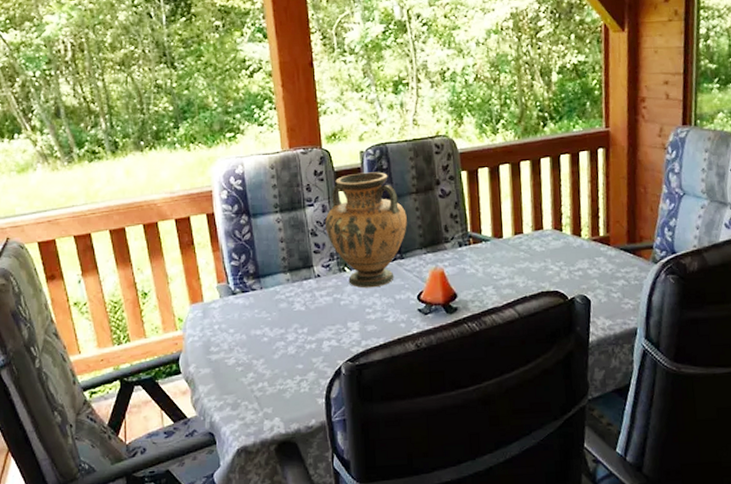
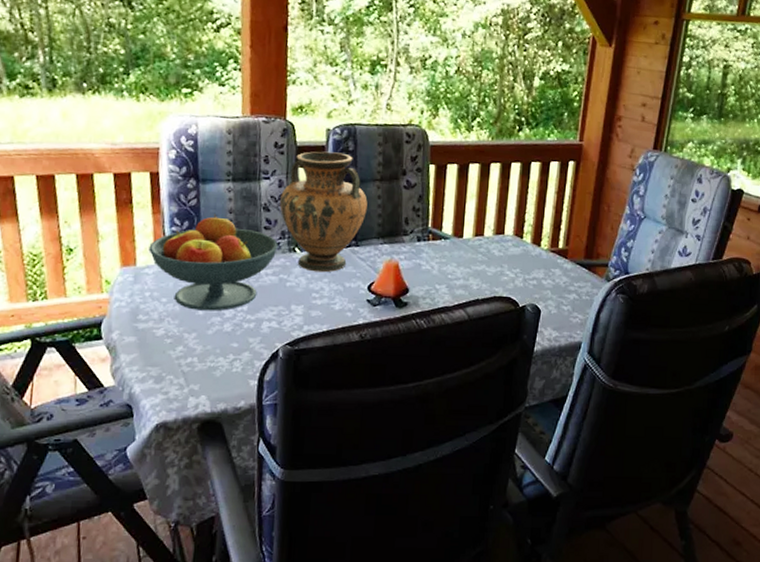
fruit bowl: none [213,245,330,337] -> present [148,214,279,311]

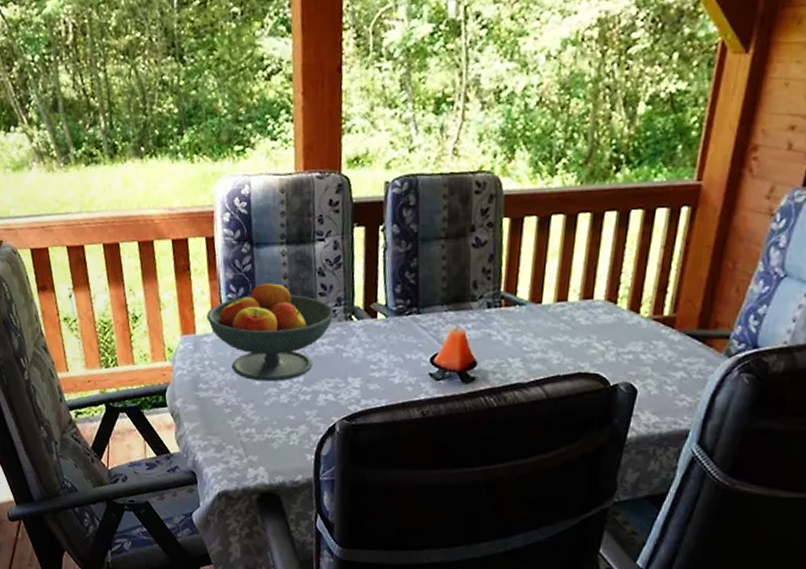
vase: present [280,151,368,273] -> none [335,207,431,343]

